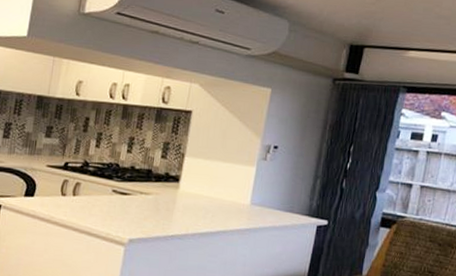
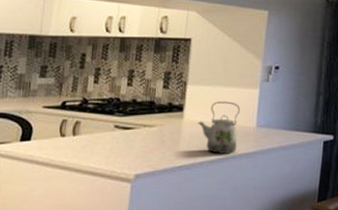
kettle: none [193,175,235,228] -> present [198,101,240,154]

